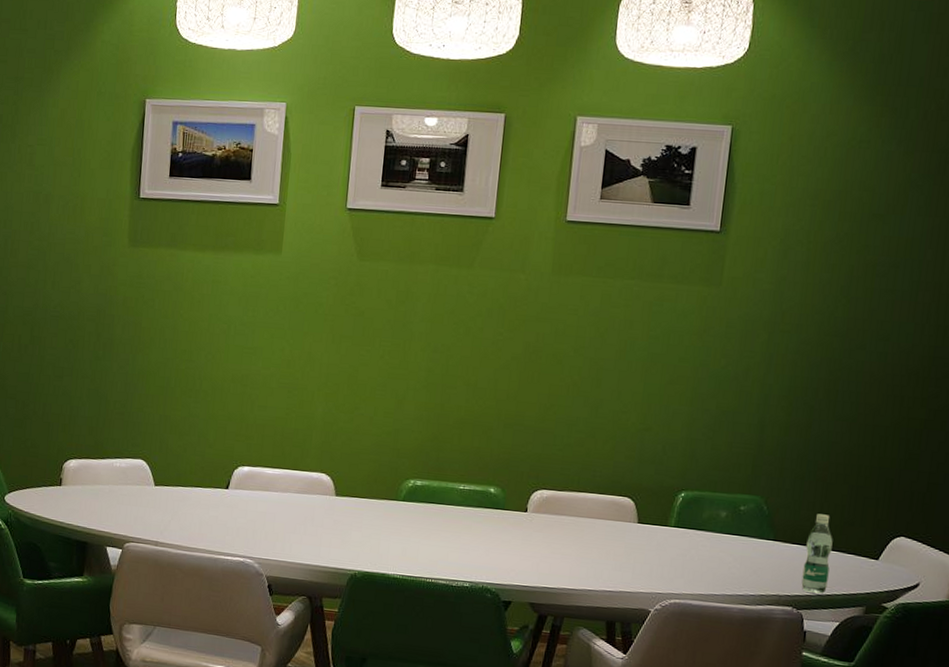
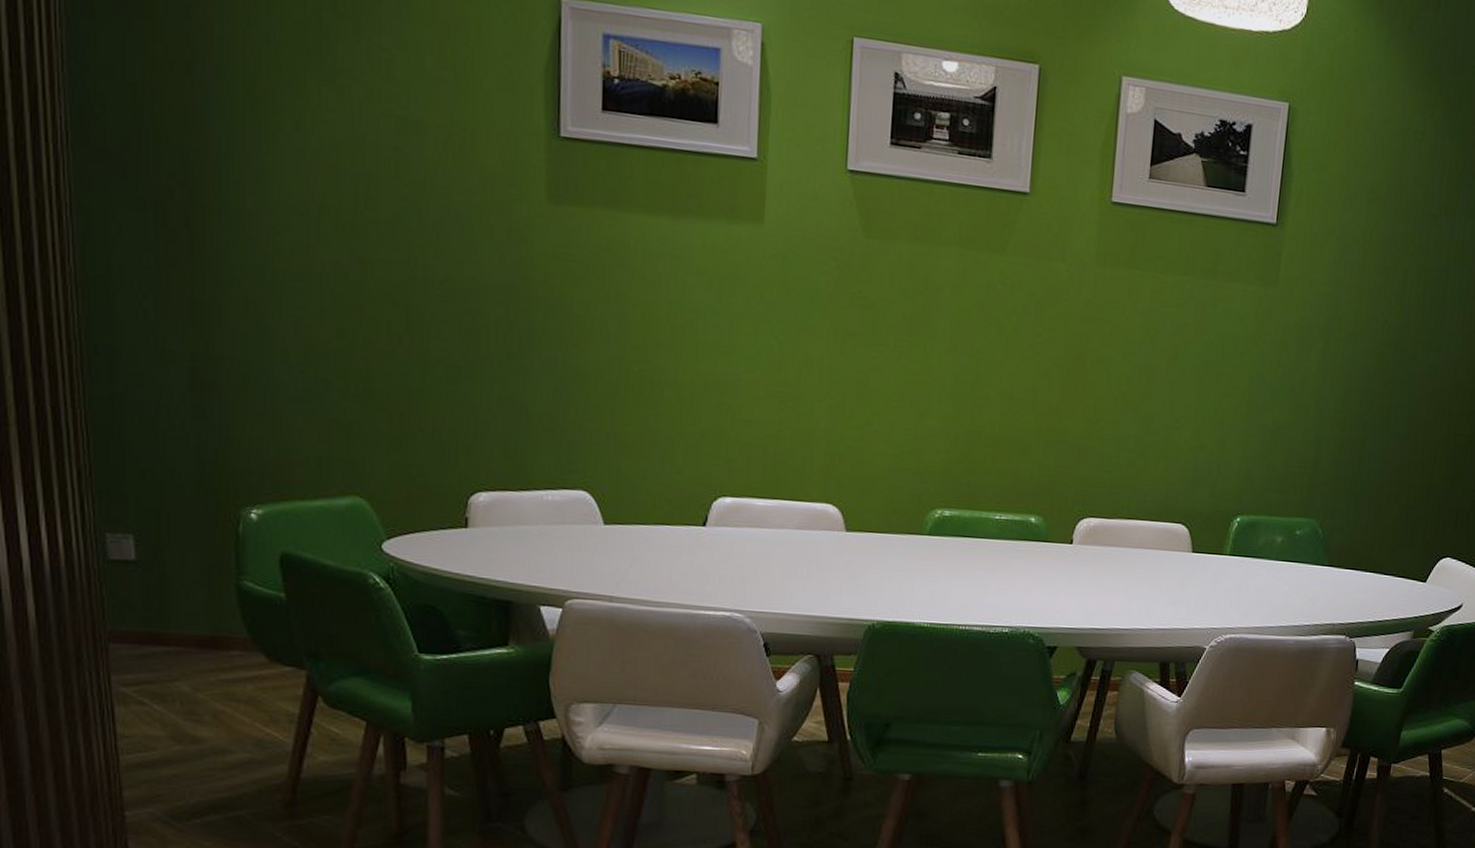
bottle: present [801,513,833,595] -> none [1354,536,1385,621]

